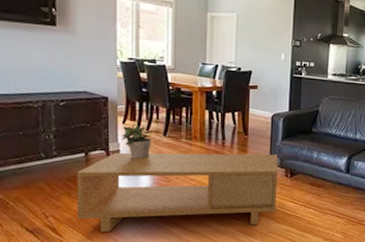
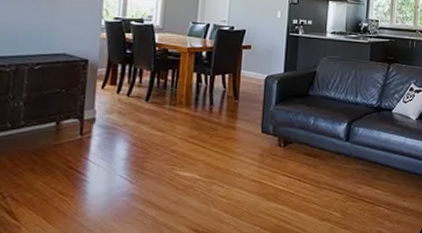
coffee table: present [77,152,278,232] -> none [39,120,271,215]
potted plant: present [122,124,153,159] -> none [99,88,134,128]

